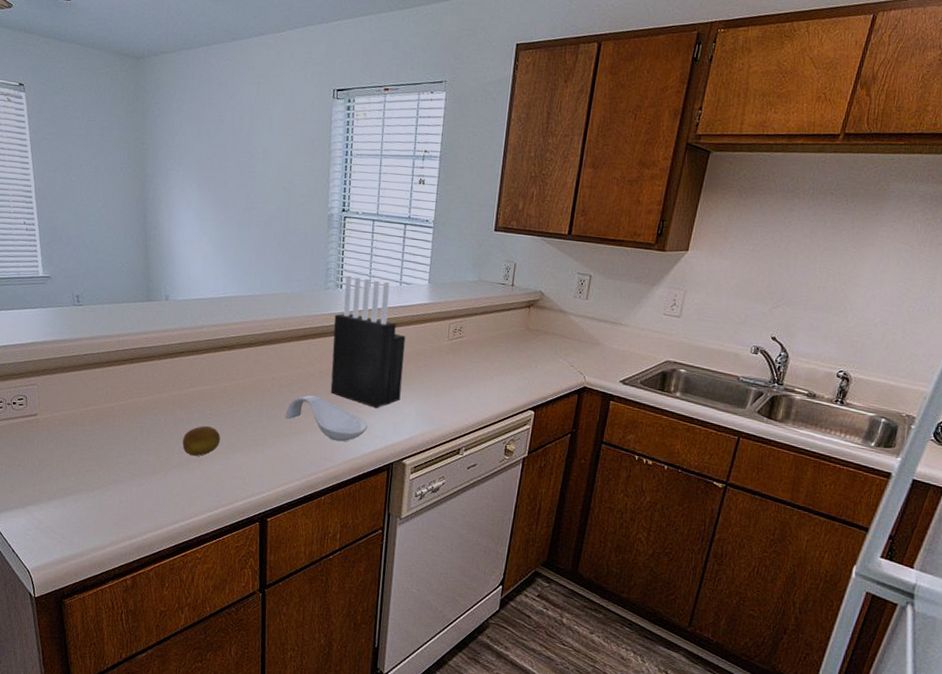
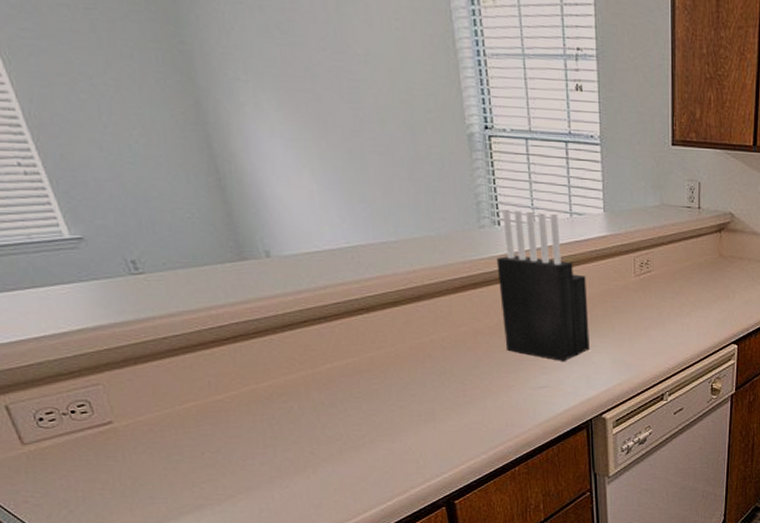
fruit: present [182,425,221,456] -> none [328,406,379,444]
spoon rest: present [285,394,368,442] -> none [455,355,557,404]

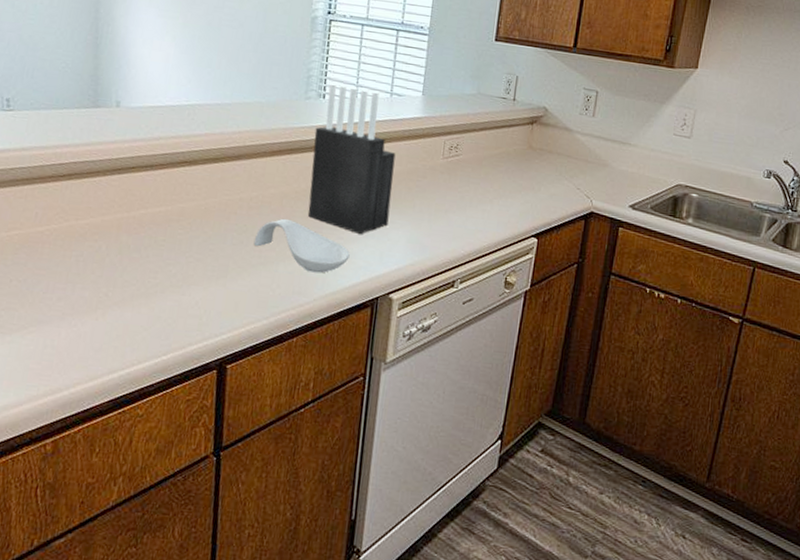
spoon rest: none [455,355,557,404] -> present [253,218,350,273]

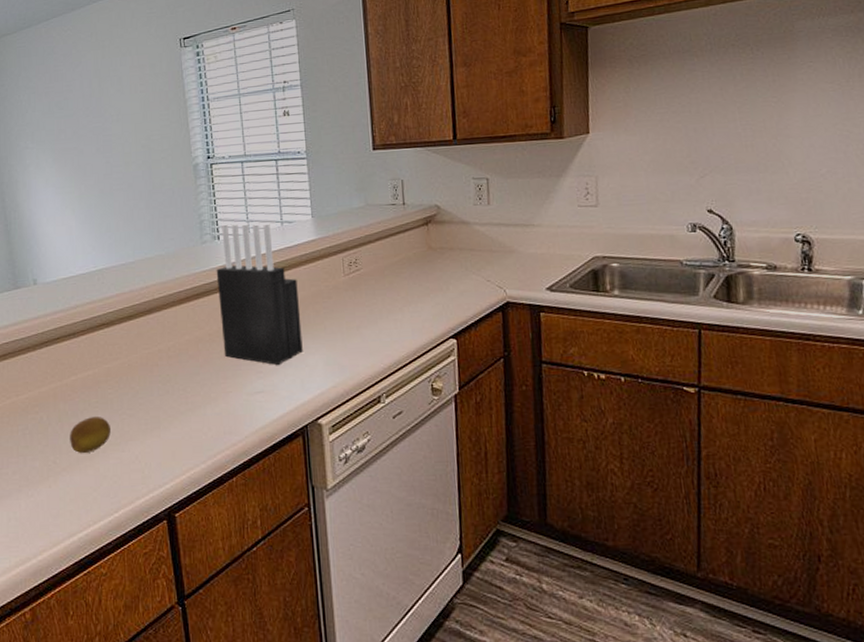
fruit: none [127,254,175,291] -> present [70,416,112,453]
spoon rest: present [253,218,350,273] -> none [178,362,272,411]

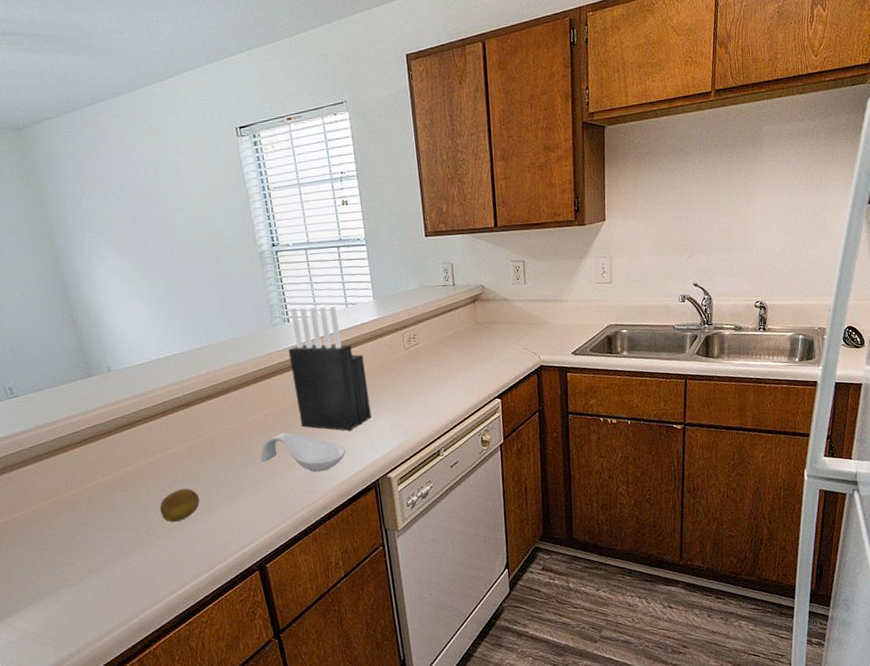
spoon rest: none [178,362,272,411] -> present [260,432,346,472]

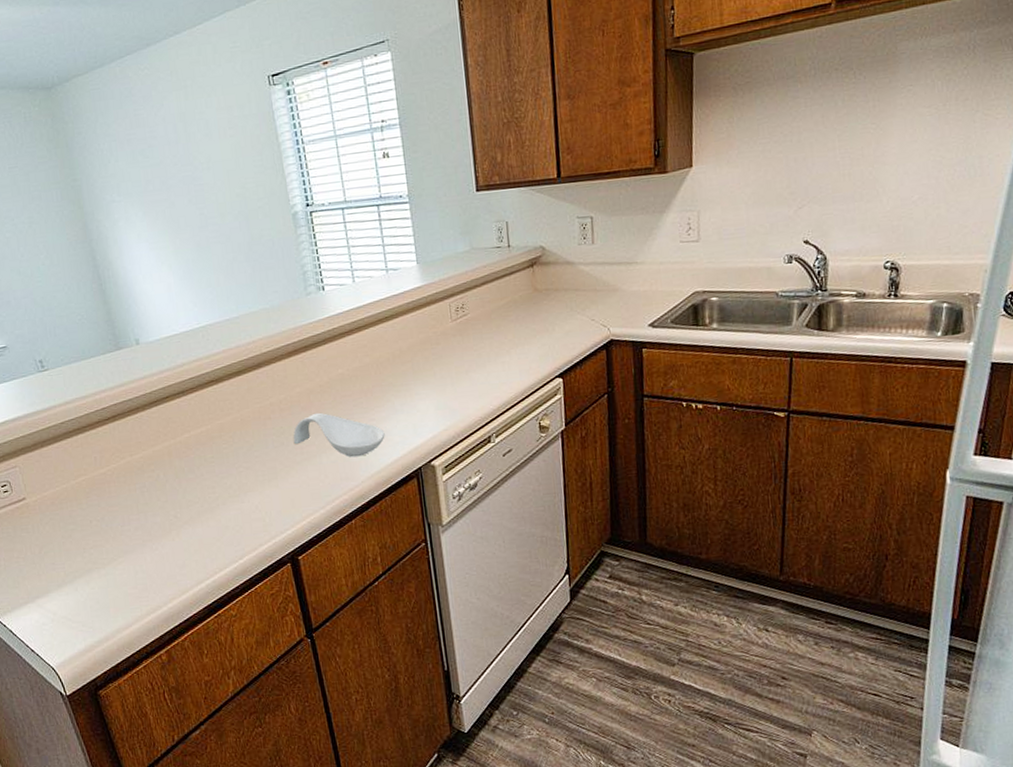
fruit: present [160,488,200,522] -> none [188,470,230,507]
knife block: present [288,304,372,431] -> none [323,270,414,412]

